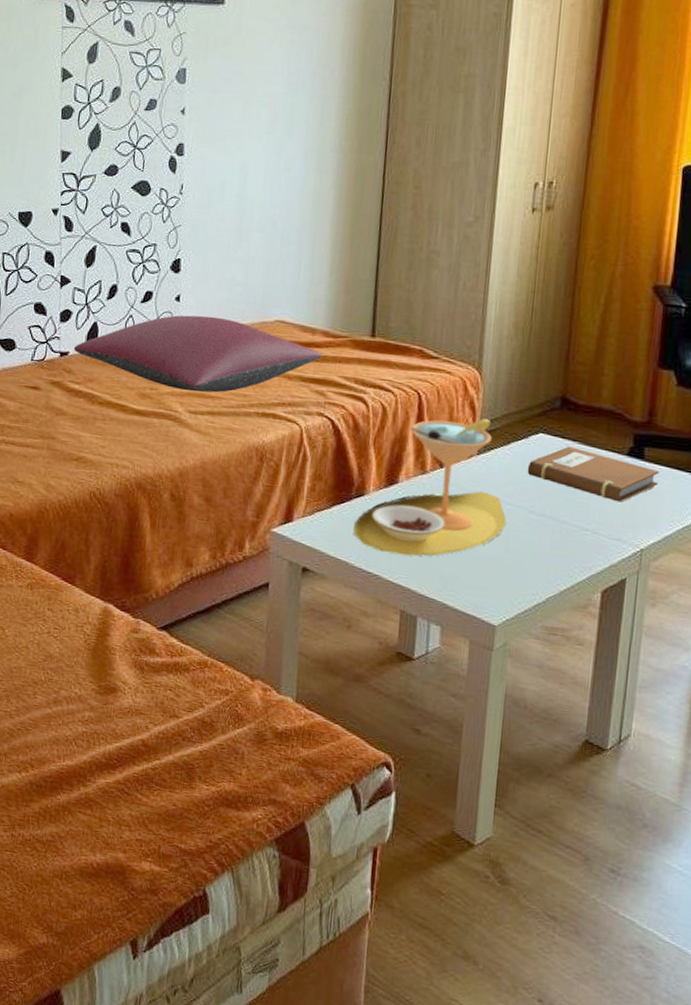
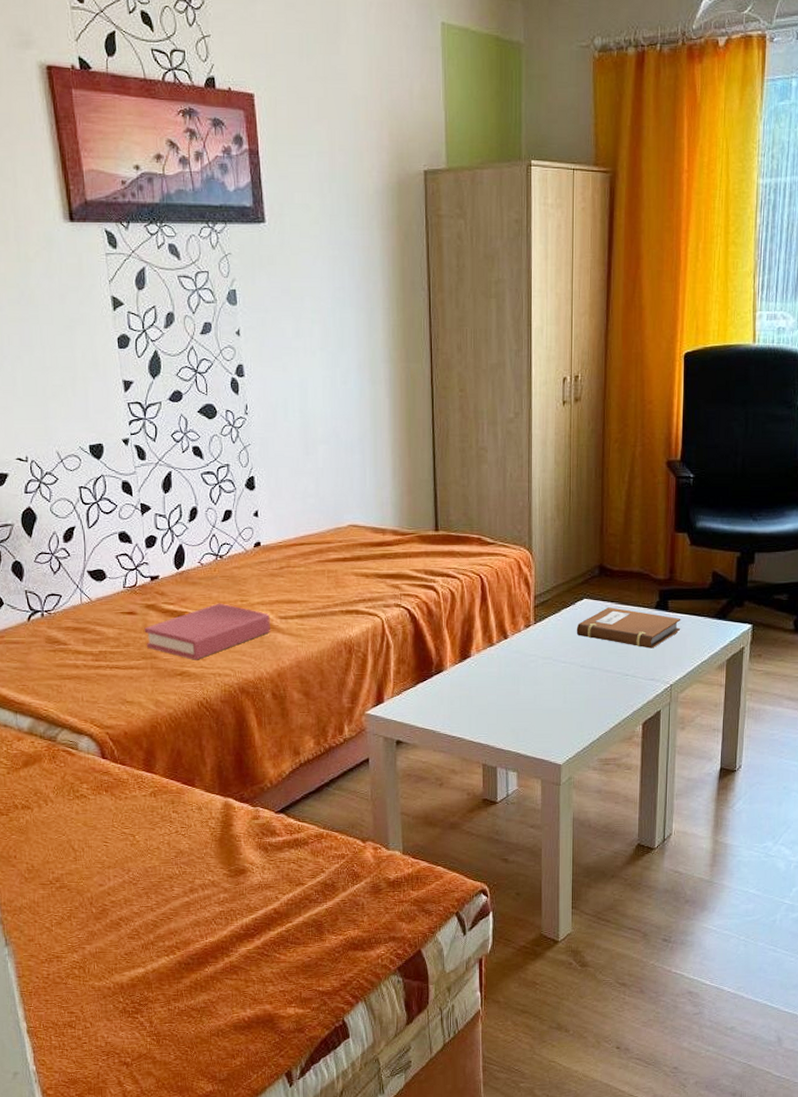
hardback book: none [45,388,179,447] -> present [144,603,270,660]
pillow: present [73,315,322,393] -> none [163,528,394,599]
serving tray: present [354,419,507,557] -> none [437,592,563,718]

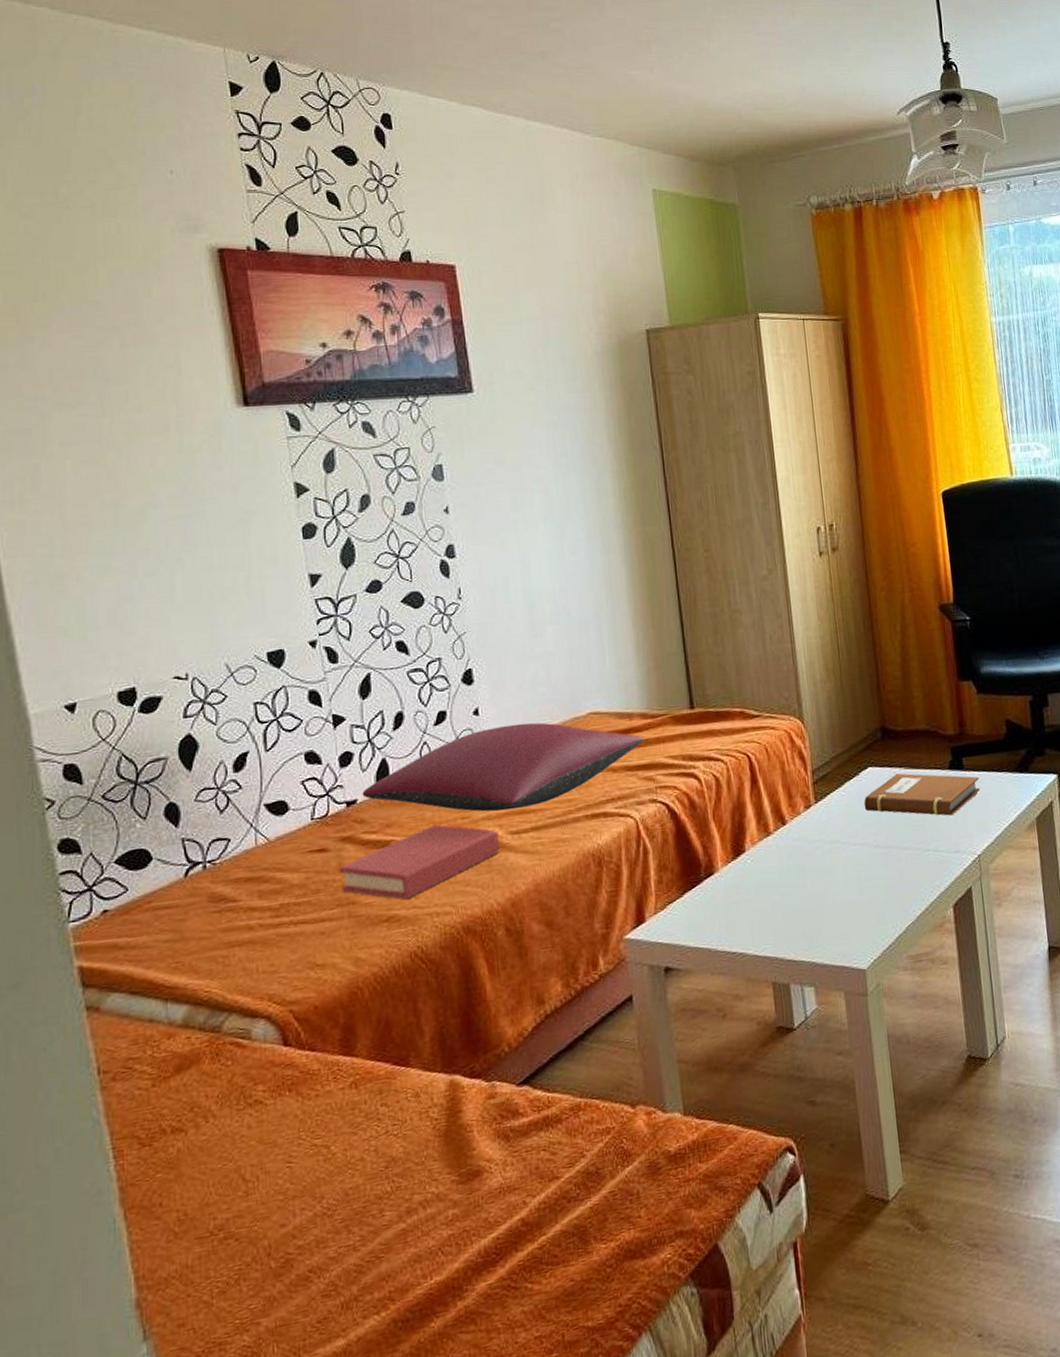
pillow: none [163,528,394,599] -> present [362,722,644,812]

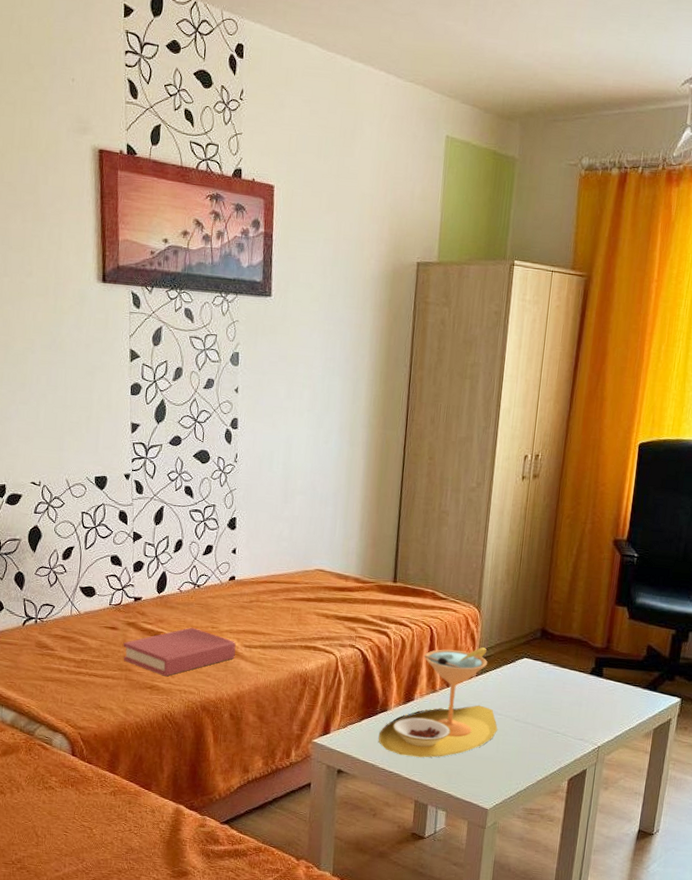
pillow: present [362,722,644,812] -> none [146,565,354,630]
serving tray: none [709,765,856,928] -> present [379,647,498,758]
notebook: present [864,773,981,816] -> none [514,668,614,711]

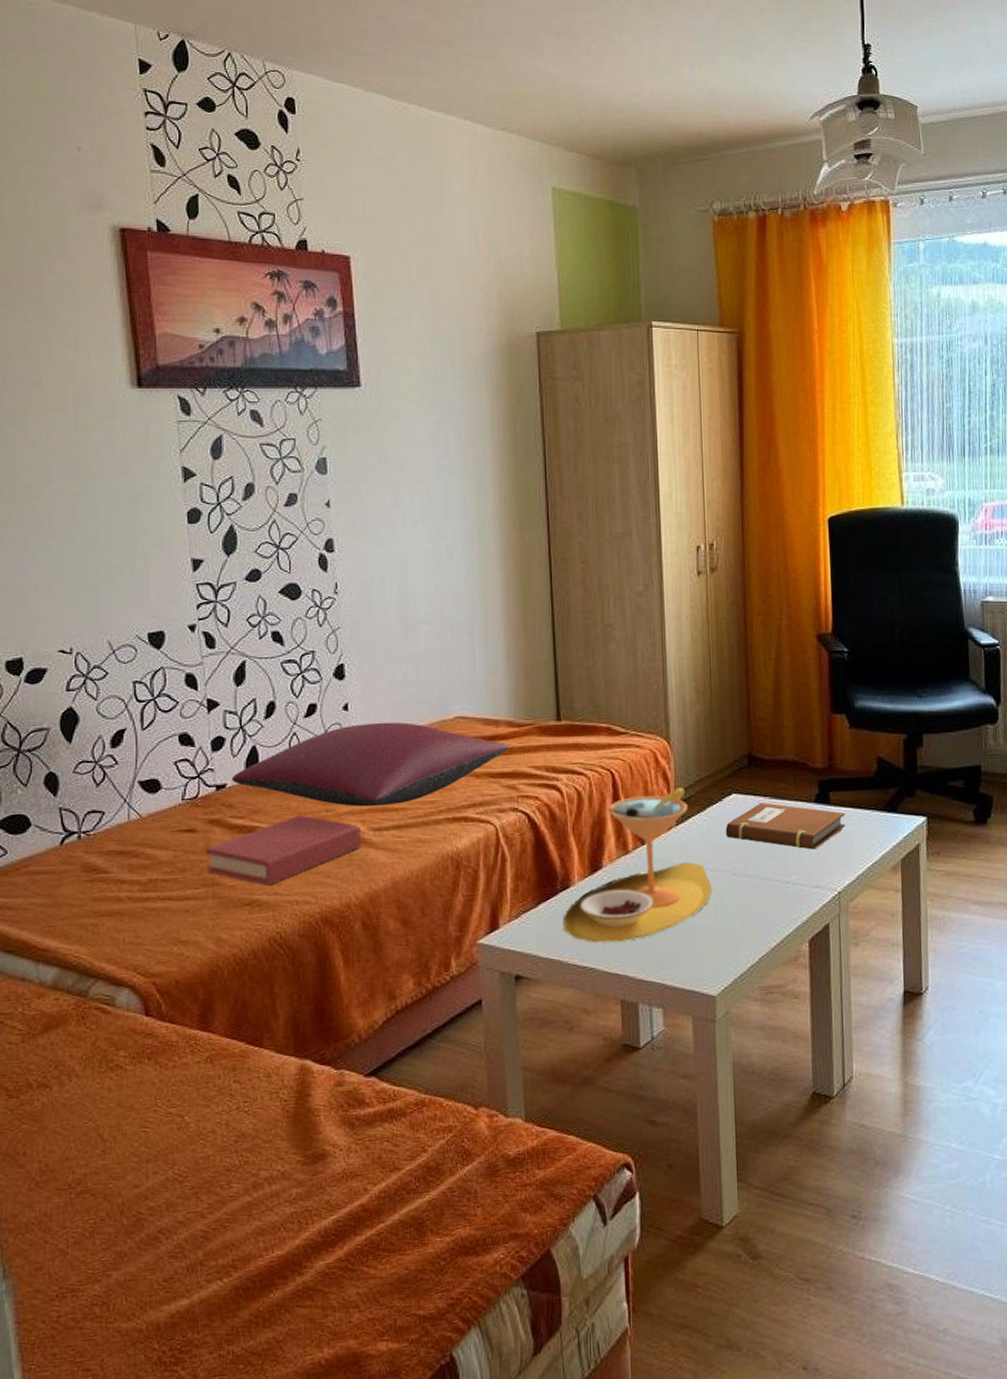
pillow: none [146,565,354,630] -> present [231,722,509,807]
notebook: none [514,668,614,711] -> present [725,802,846,850]

